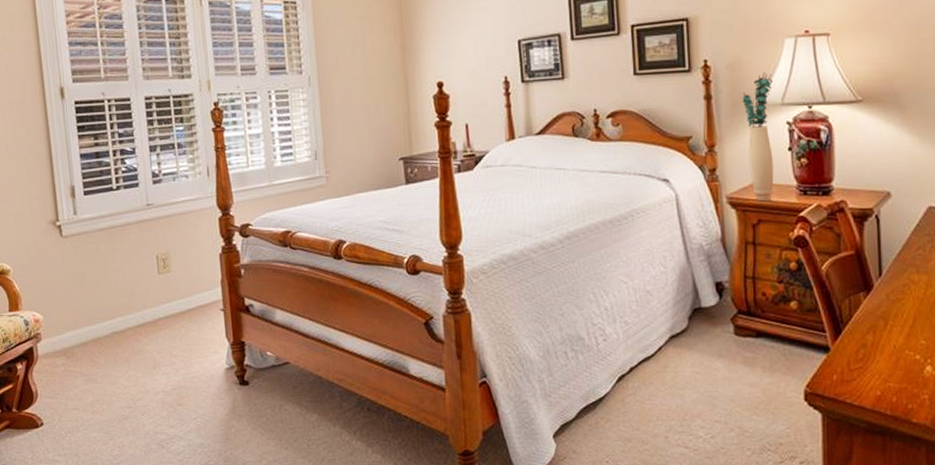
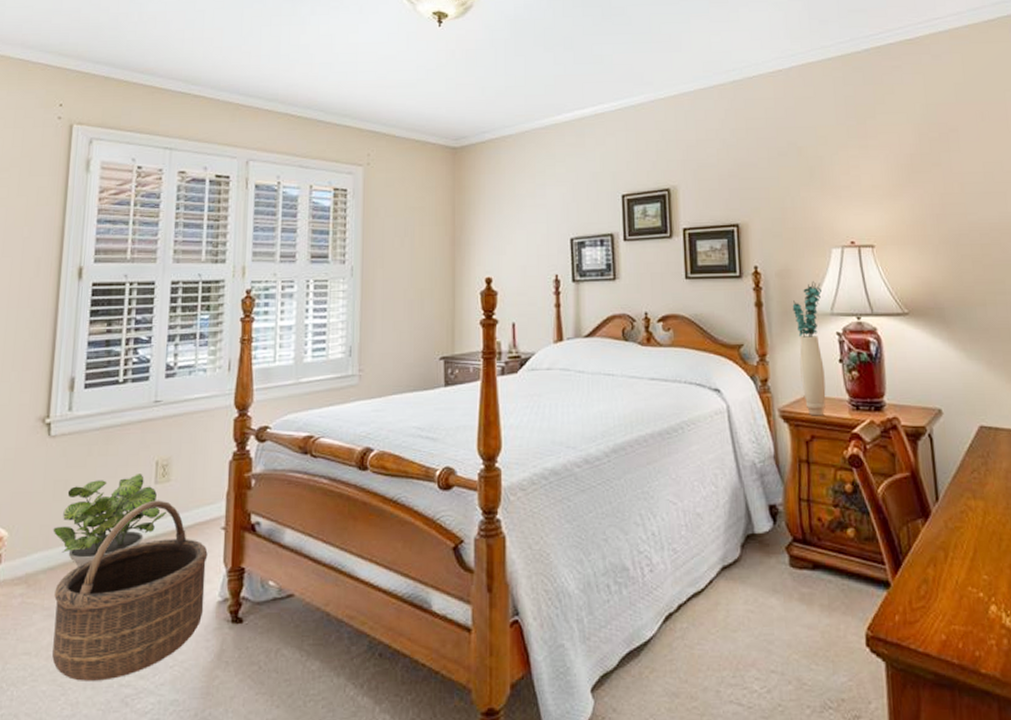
potted plant: none [79,266,172,342] -> present [53,474,166,567]
basket: none [89,287,215,430] -> present [52,500,208,681]

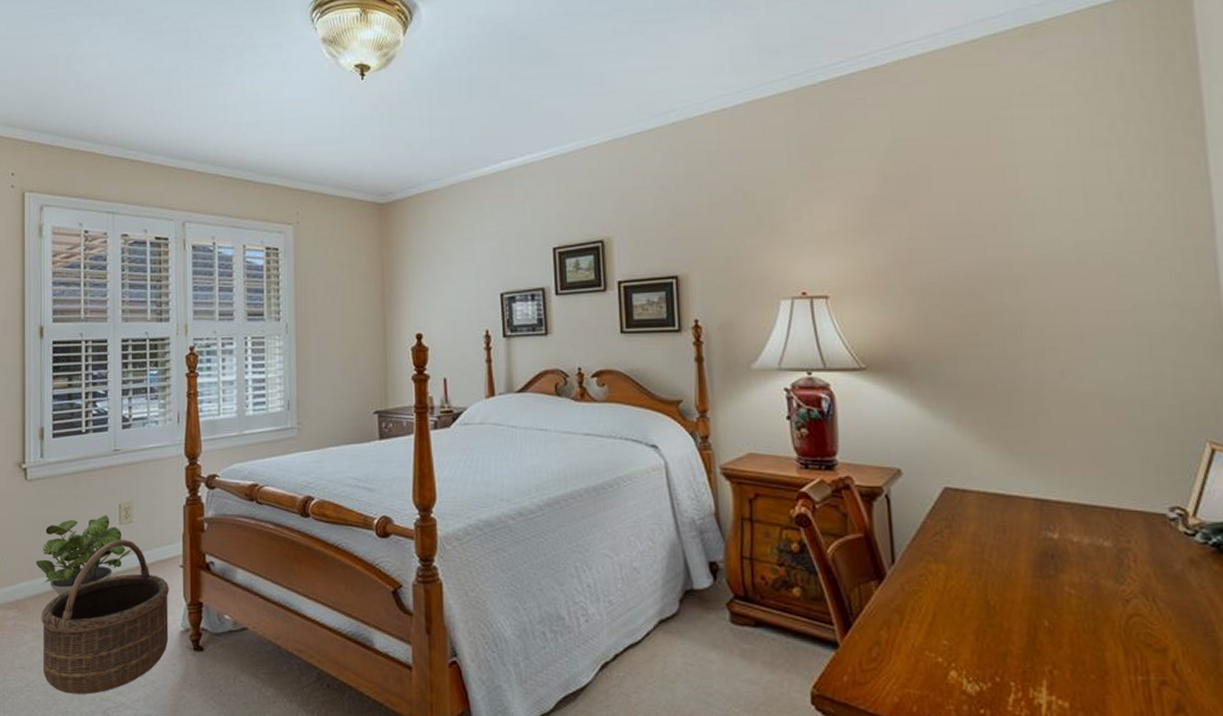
vase: present [792,280,826,416] -> none [736,334,772,474]

